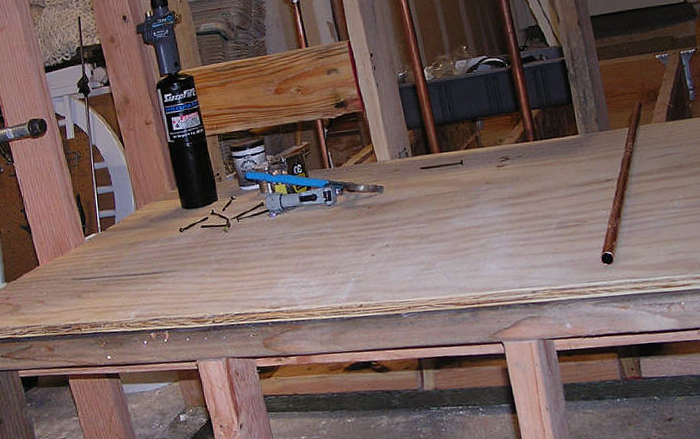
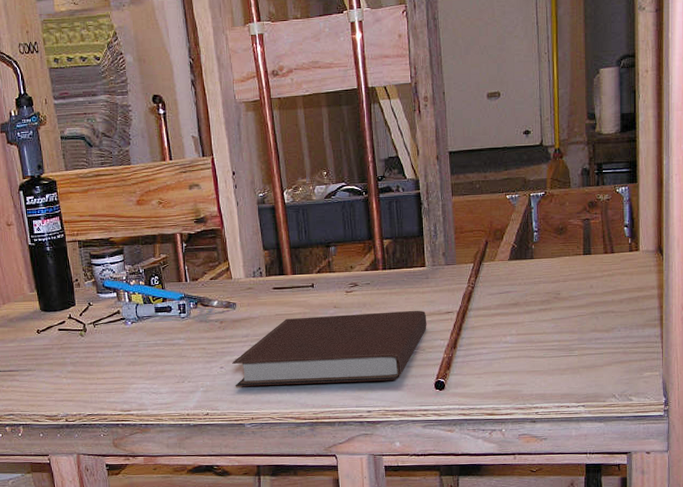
notebook: none [383,180,587,275] -> present [232,310,427,387]

